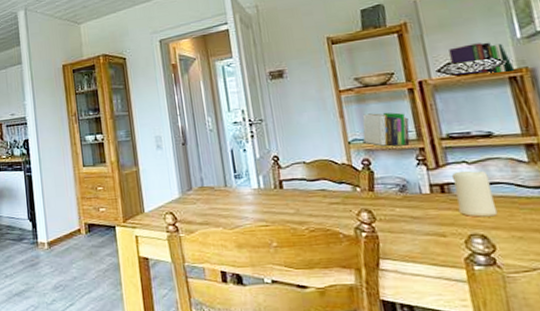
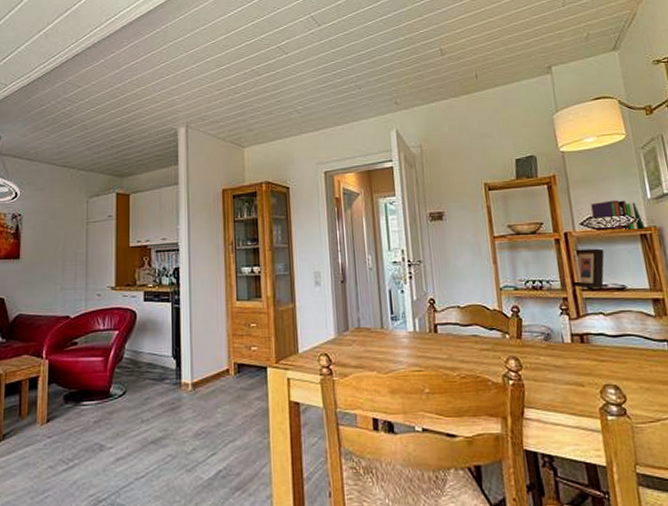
books: present [362,112,410,146] -> none [513,260,555,295]
picture frame: none [428,95,466,137] -> present [571,248,604,289]
candle: present [451,170,498,218] -> none [590,321,629,368]

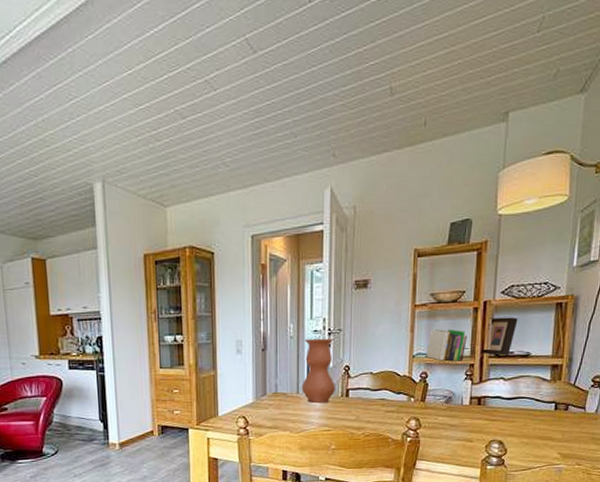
vase: none [384,269,422,340] -> present [301,338,335,404]
books: none [513,260,555,295] -> present [426,329,467,362]
books: present [591,200,646,229] -> none [514,268,563,298]

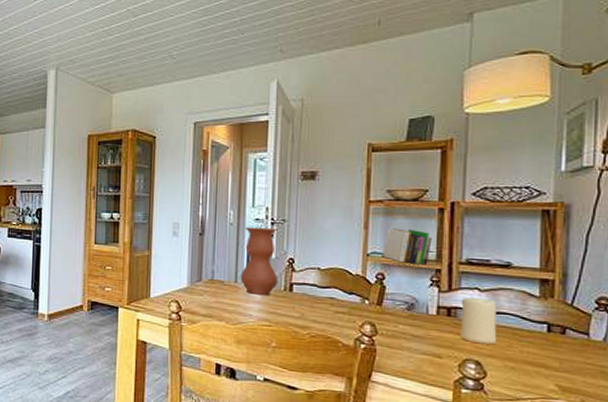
picture frame: present [481,317,518,356] -> none [449,220,494,264]
candle: none [487,386,517,426] -> present [459,296,497,345]

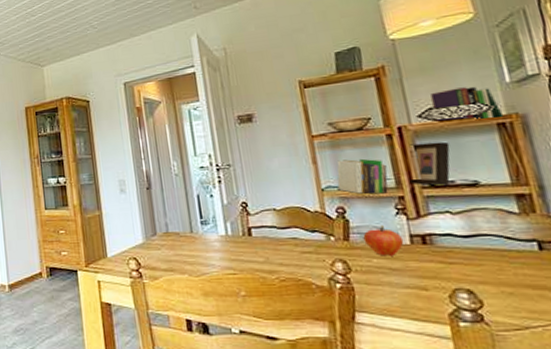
vase: present [240,227,278,296] -> none [191,174,235,244]
fruit: none [395,295,431,324] -> present [363,226,404,256]
picture frame: none [449,220,494,264] -> present [408,141,450,186]
candle: present [459,296,497,345] -> none [433,221,486,271]
books: none [488,170,551,204] -> present [430,86,504,121]

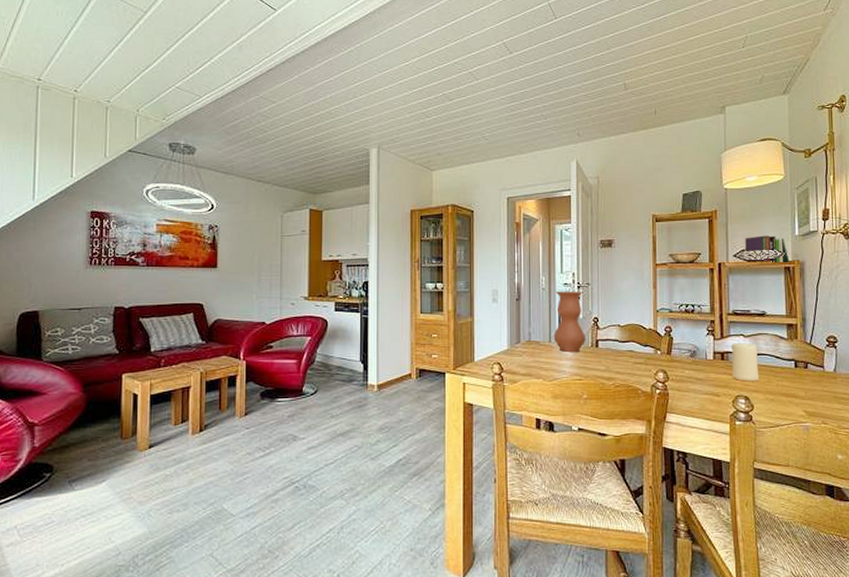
vase: none [191,174,235,244] -> present [553,291,585,353]
books: present [337,158,388,194] -> none [669,287,706,317]
fruit: present [363,226,404,256] -> none [681,343,709,368]
picture frame: present [408,141,450,186] -> none [720,278,751,314]
candle: none [433,221,486,271] -> present [731,342,760,382]

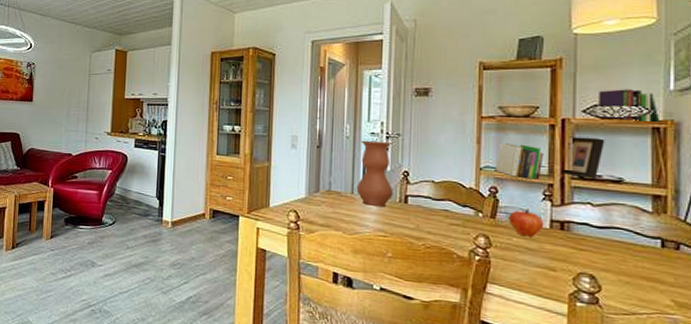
books: none [669,287,706,317] -> present [495,143,544,180]
fruit: none [681,343,709,368] -> present [508,208,544,237]
picture frame: none [720,278,751,314] -> present [561,136,605,179]
candle: present [731,342,760,382] -> none [573,211,611,259]

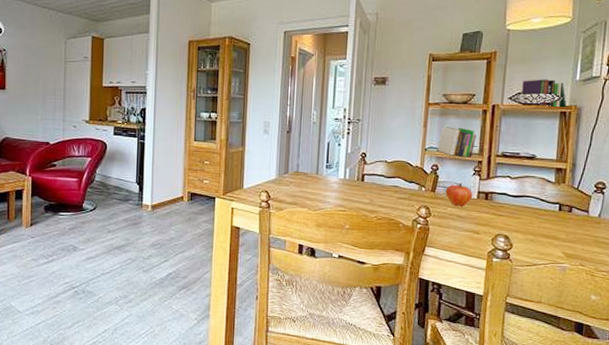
vase: present [356,140,393,207] -> none [321,125,353,186]
picture frame: present [561,136,605,179] -> none [489,120,524,156]

